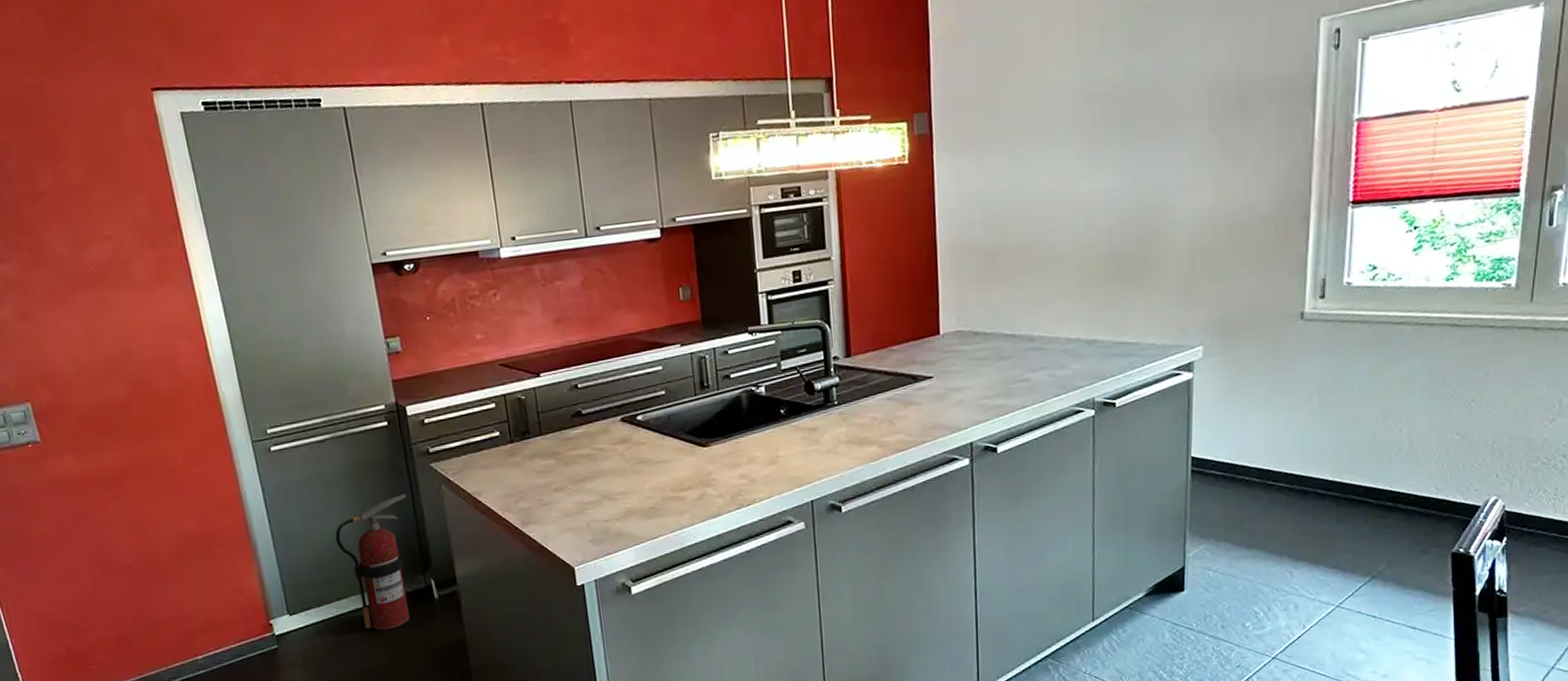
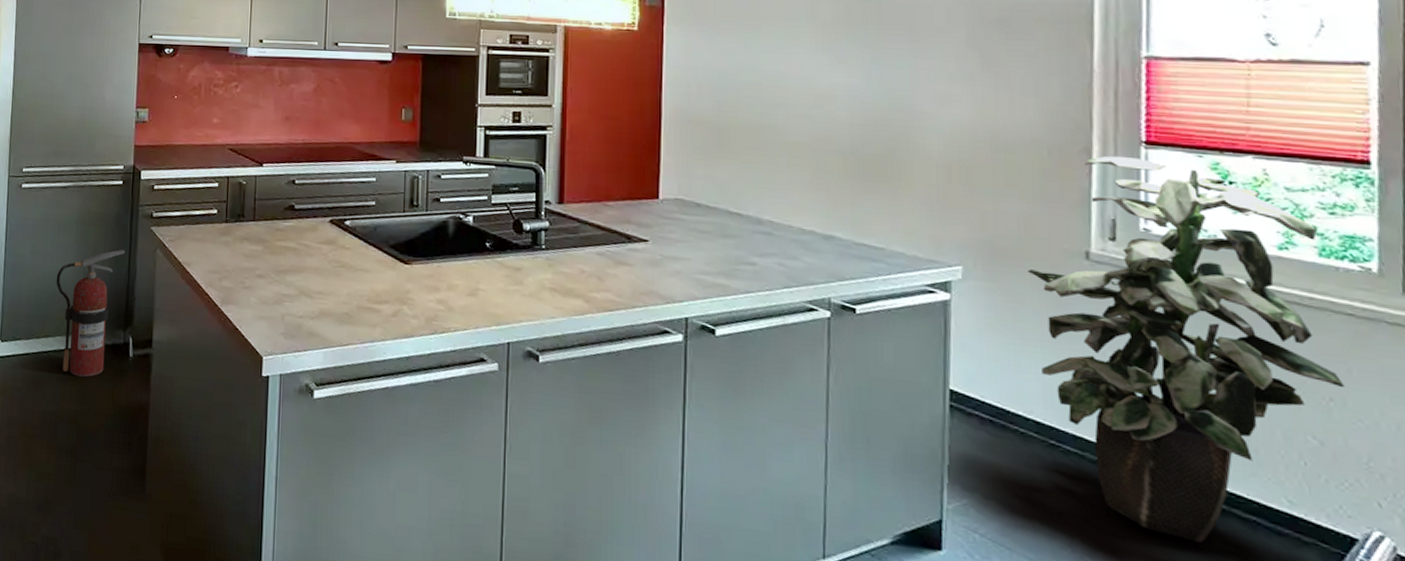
indoor plant: none [1254,218,1483,537] -> present [1026,156,1346,544]

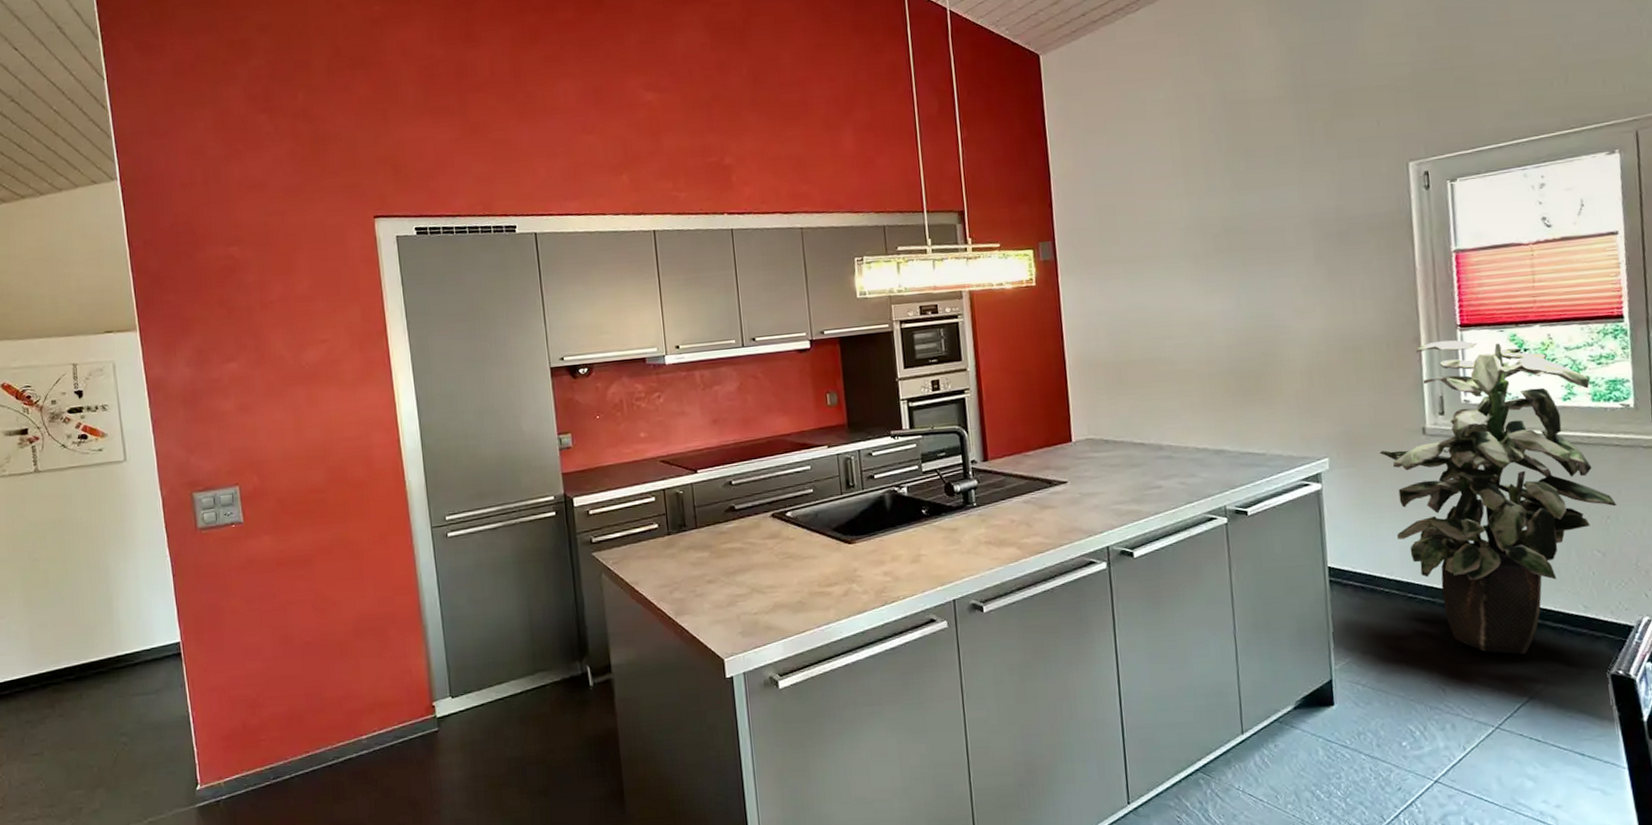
fire extinguisher: present [56,250,125,378] -> none [500,581,569,717]

